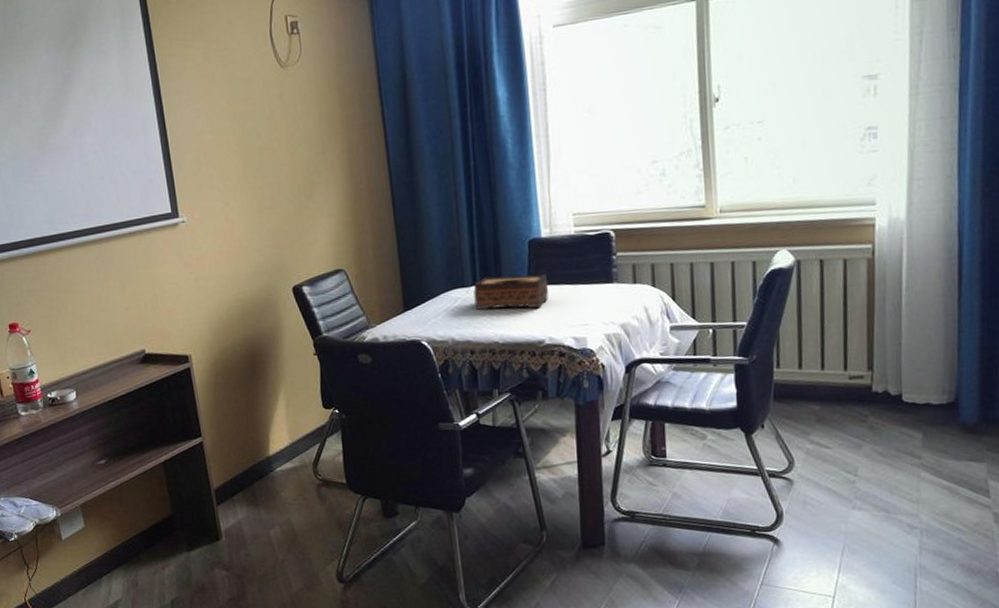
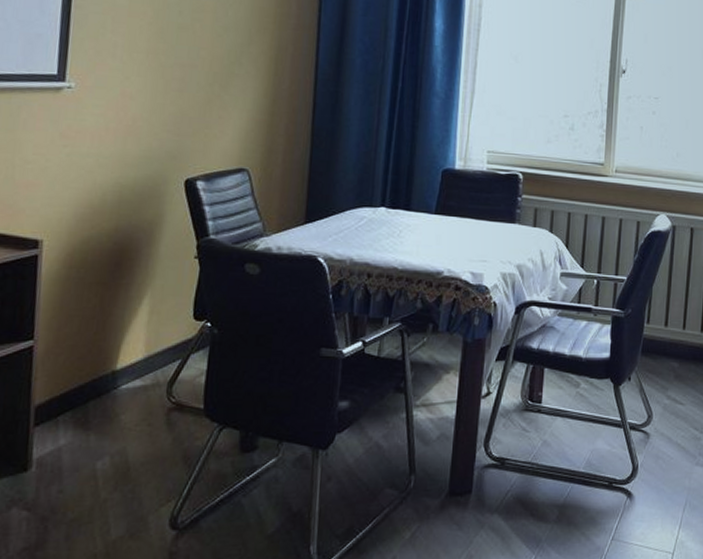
tissue box: present [473,274,549,310] -> none [380,200,455,239]

